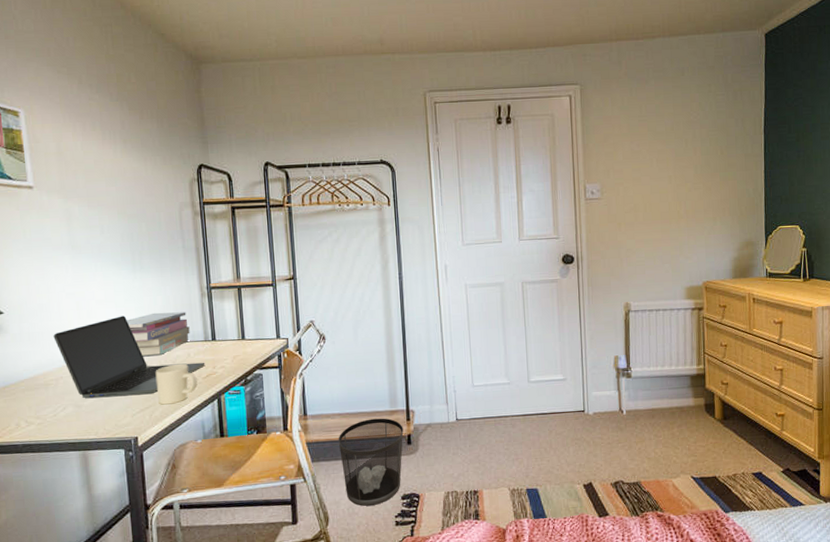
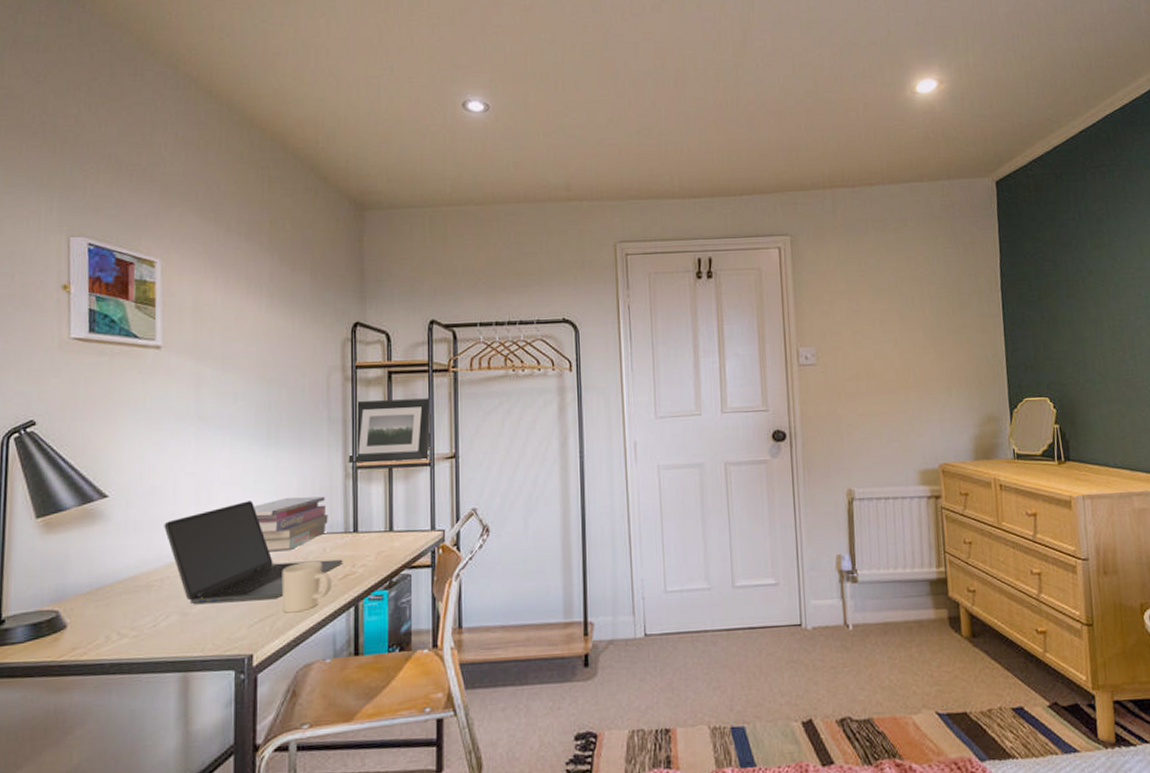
picture frame: none [202,229,271,285] -> present [348,398,431,464]
waste bin: present [338,418,404,506] -> none [499,632,580,749]

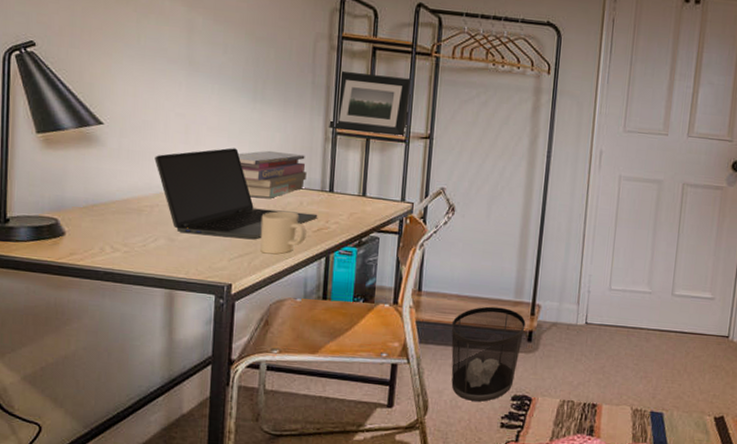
waste bin: none [499,632,580,749] -> present [451,306,526,402]

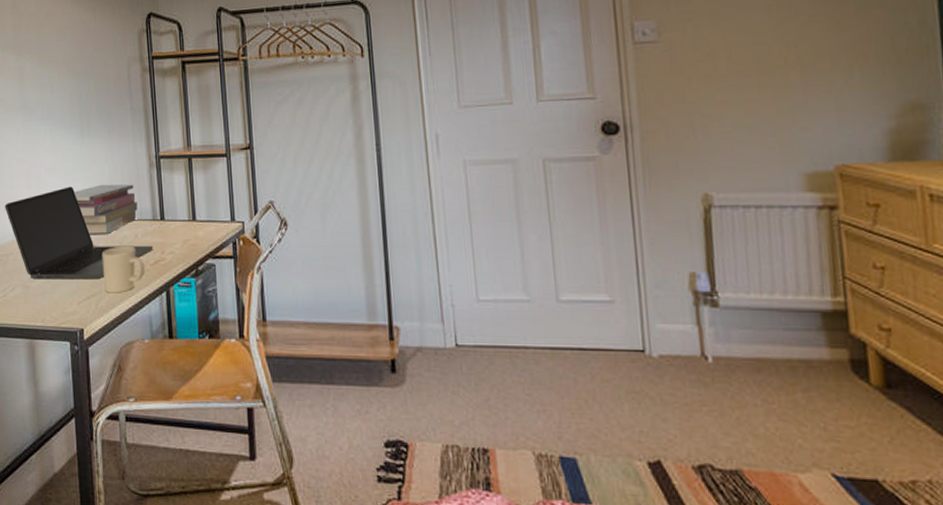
picture frame: present [329,72,412,136] -> none [151,88,225,154]
waste bin: present [451,306,526,402] -> none [303,333,386,450]

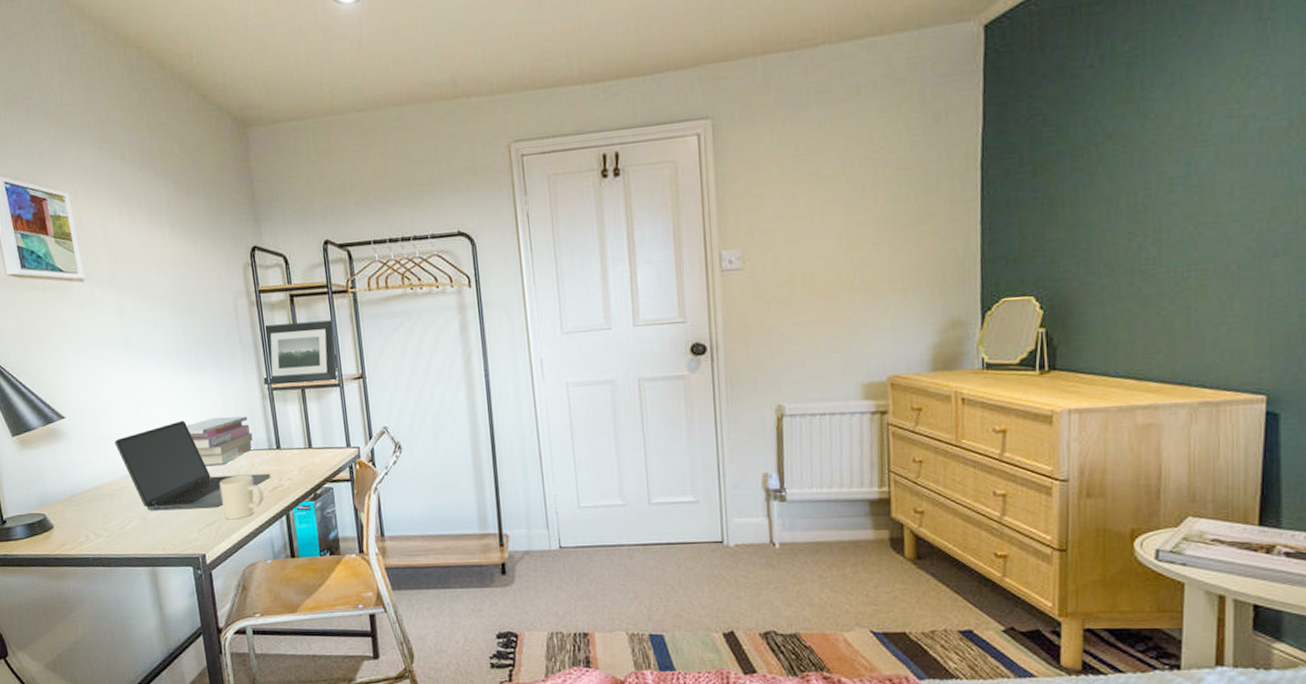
picture frame: none [151,88,225,154] -> present [263,320,338,386]

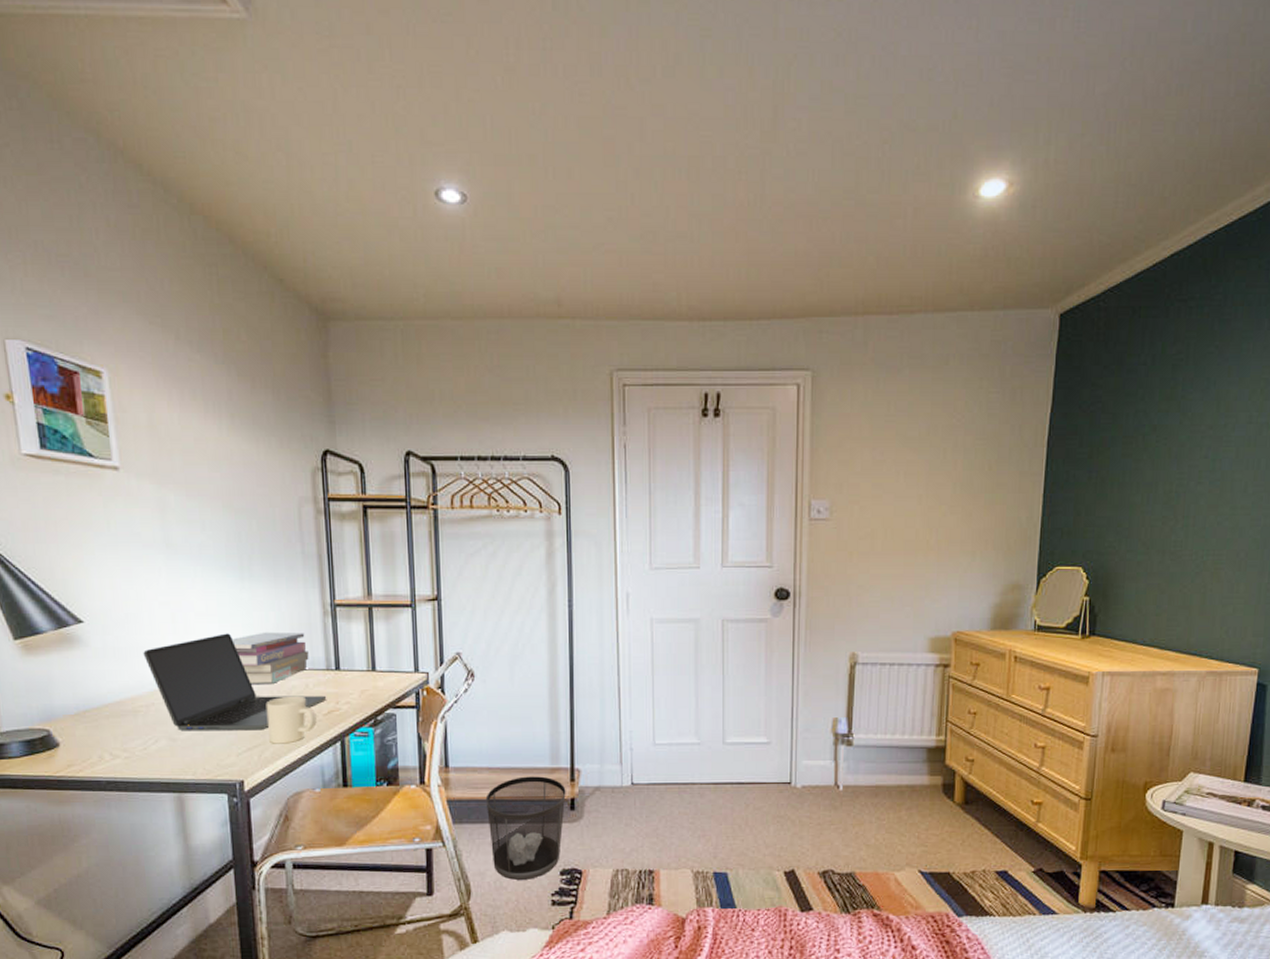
picture frame: present [263,320,338,386] -> none [325,536,411,601]
waste bin: none [420,542,497,643] -> present [485,776,566,880]

